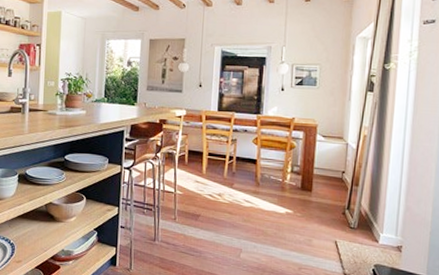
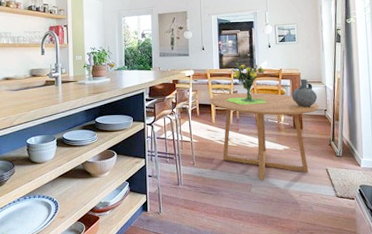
dining table: none [201,141,337,246] -> present [209,92,320,181]
bouquet: none [221,105,273,158] -> present [226,62,267,105]
ceramic jug: none [303,132,336,167] -> present [292,78,318,108]

